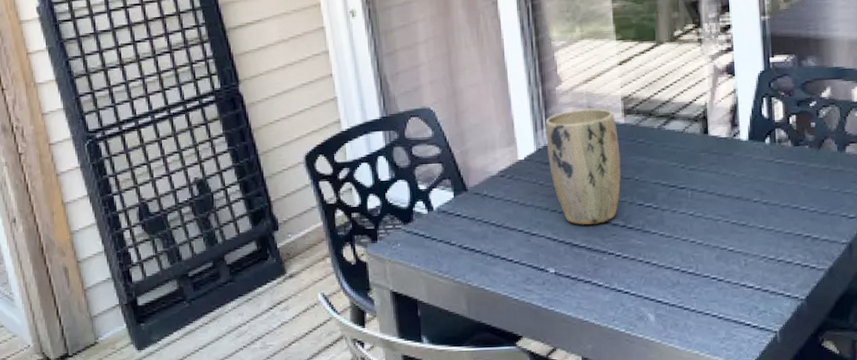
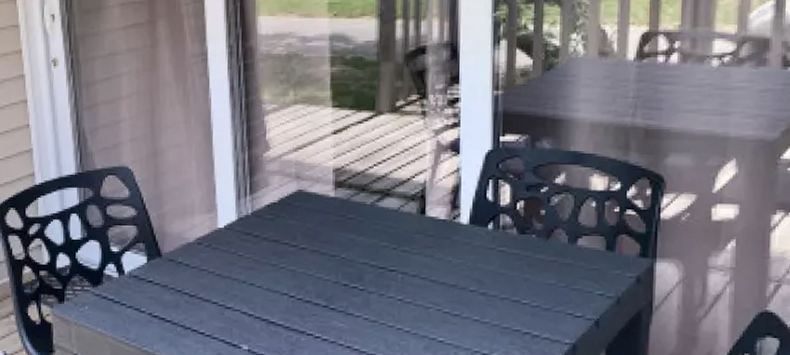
plant pot: present [545,108,621,225] -> none [249,178,328,302]

